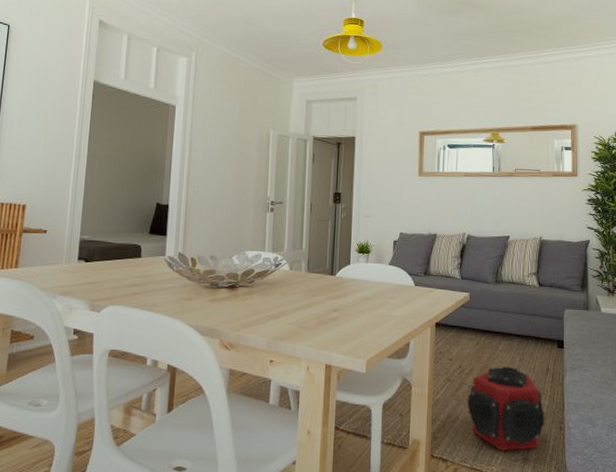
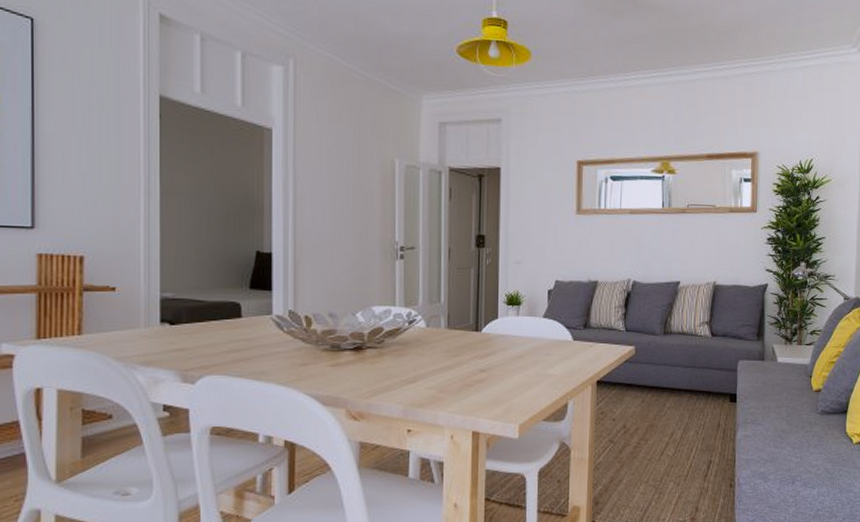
speaker: present [467,366,545,451] -> none [631,424,715,512]

